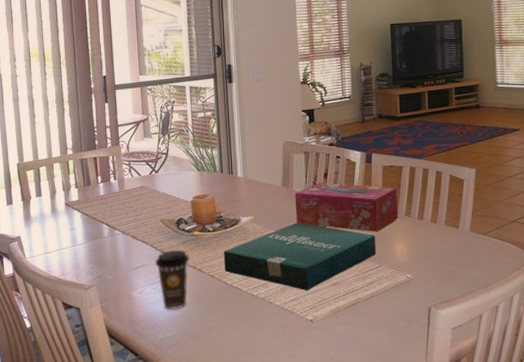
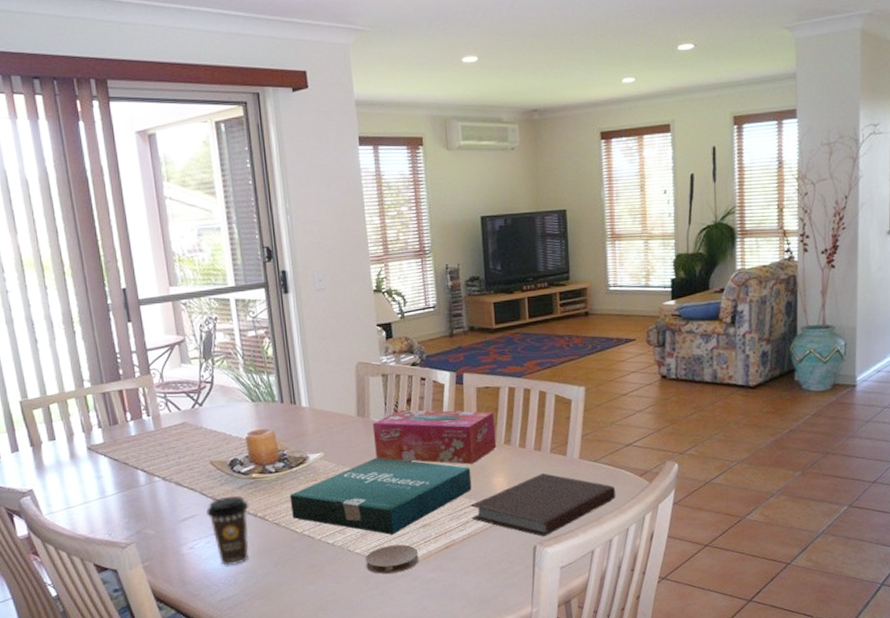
coaster: none [284,300,329,325] -> present [365,544,419,574]
notebook: none [375,242,502,299] -> present [470,472,616,536]

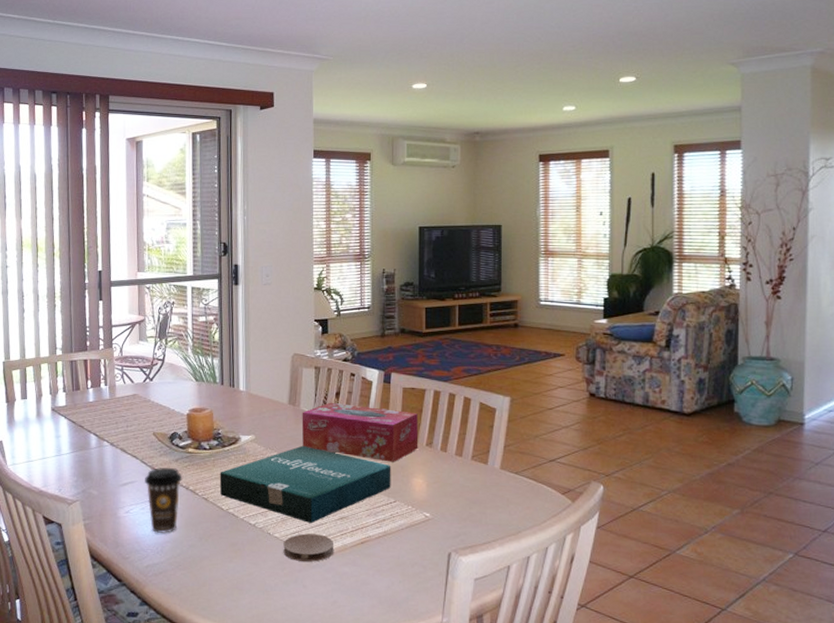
notebook: present [470,472,616,536] -> none [388,479,537,544]

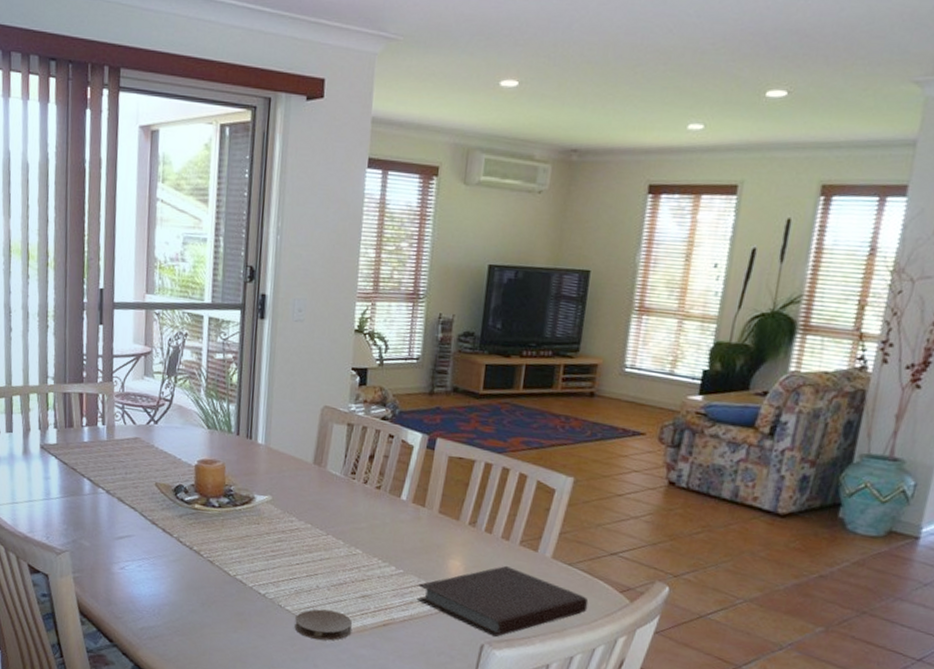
coffee cup: present [145,467,183,534] -> none [143,522,186,595]
pizza box: present [219,445,391,523] -> none [227,512,426,599]
tissue box: present [301,402,419,462] -> none [325,465,463,540]
notebook: none [388,479,537,544] -> present [417,565,589,637]

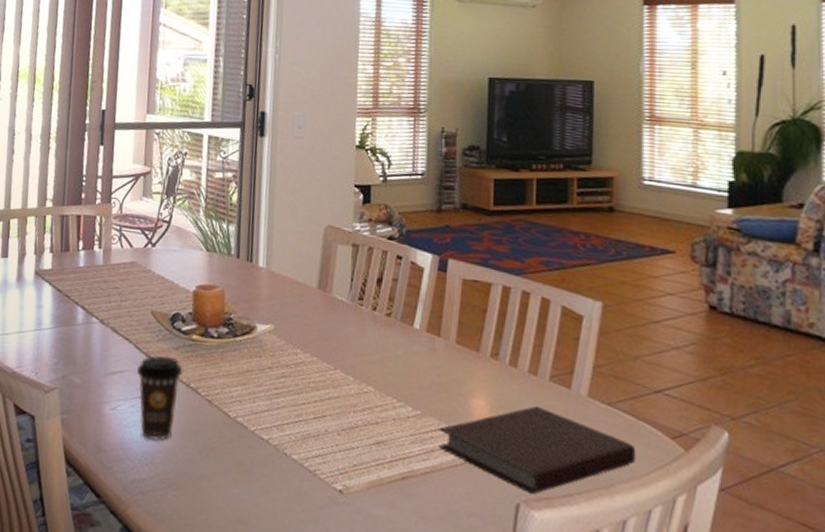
coffee cup: none [143,522,186,595] -> present [137,355,183,441]
coaster: present [294,609,353,641] -> none [302,458,368,498]

